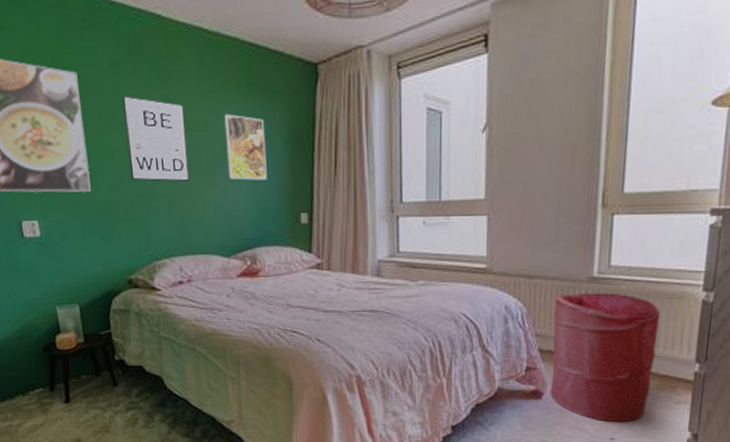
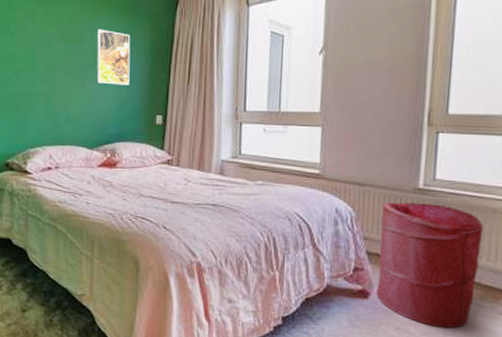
wall art: present [123,96,190,182] -> none [15,11,65,83]

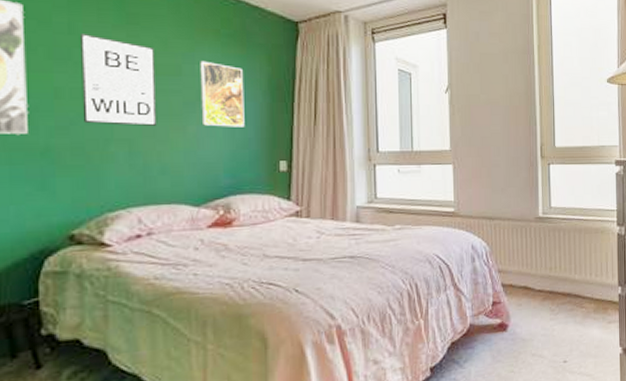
wall art: none [15,11,65,83] -> present [81,34,157,126]
laundry hamper: present [376,201,484,329] -> none [511,230,590,346]

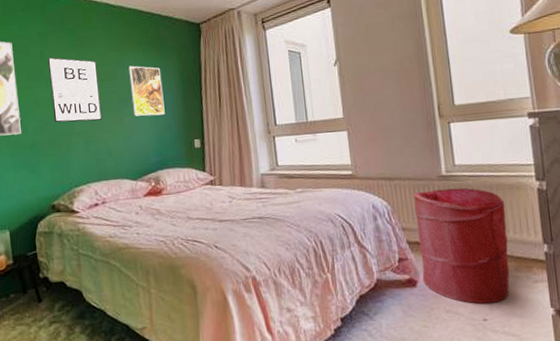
laundry hamper: none [511,230,590,346] -> present [413,188,510,304]

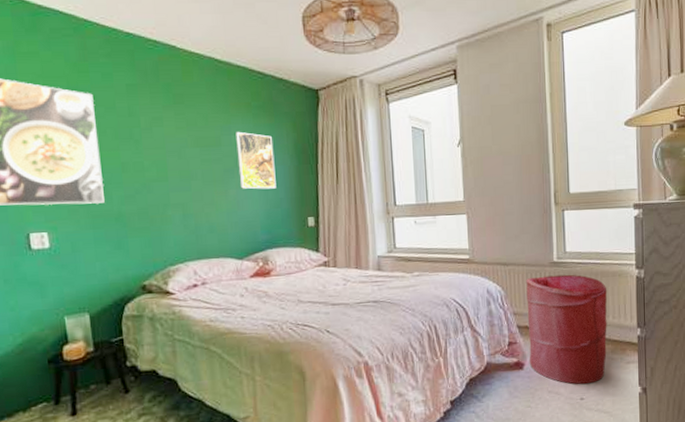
wall art: present [48,57,103,123] -> none [138,115,204,192]

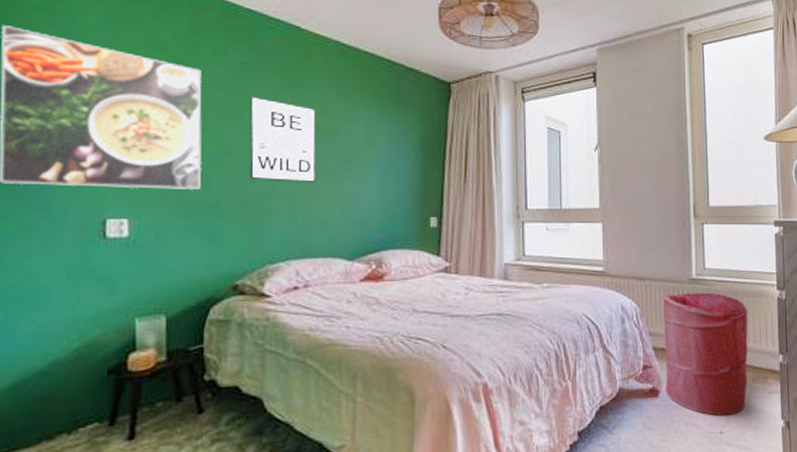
wall art: none [138,115,204,192] -> present [249,96,317,182]
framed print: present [236,131,276,190] -> none [357,120,398,184]

